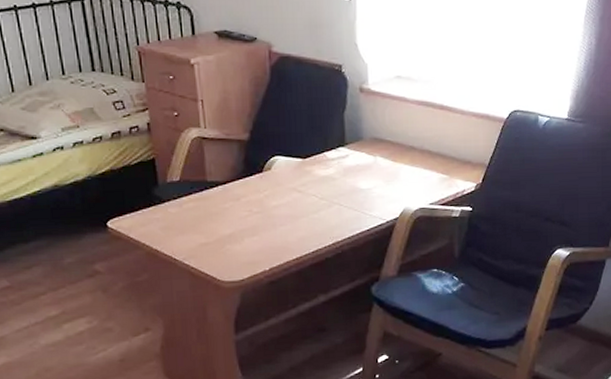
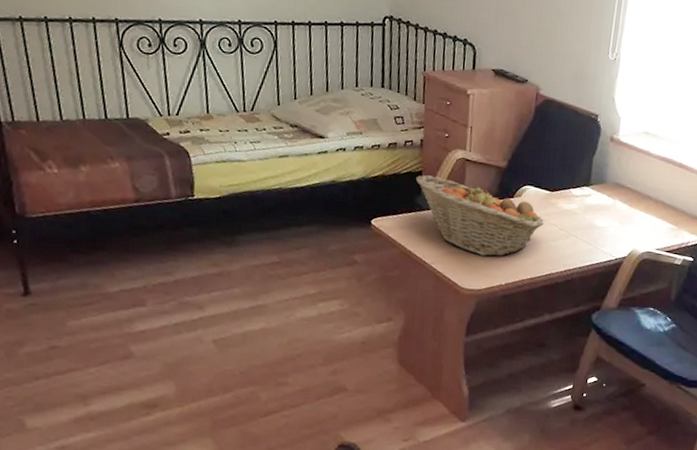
fruit basket: none [148,162,302,242] -> present [415,175,544,257]

